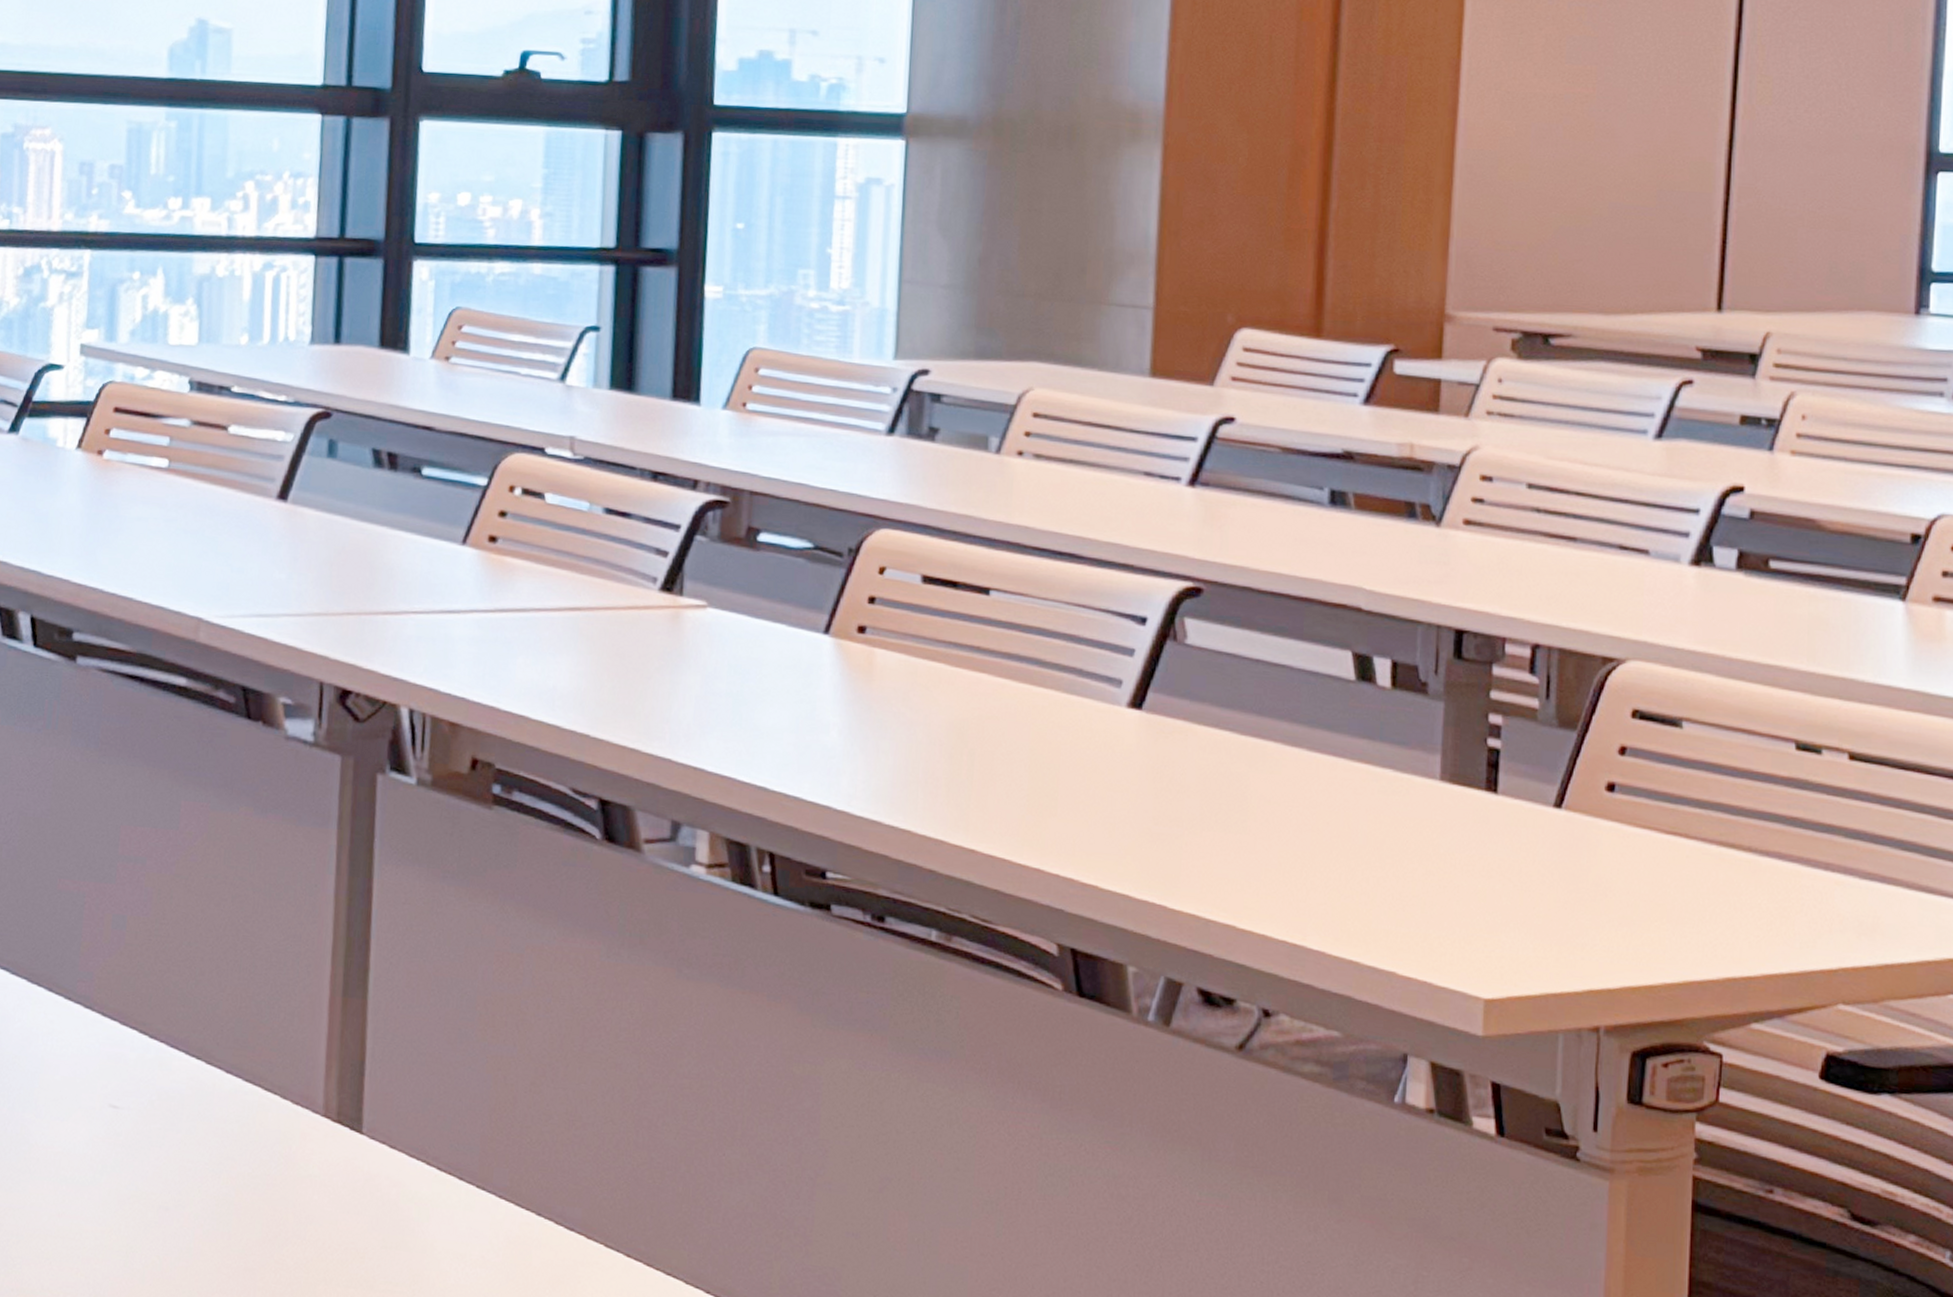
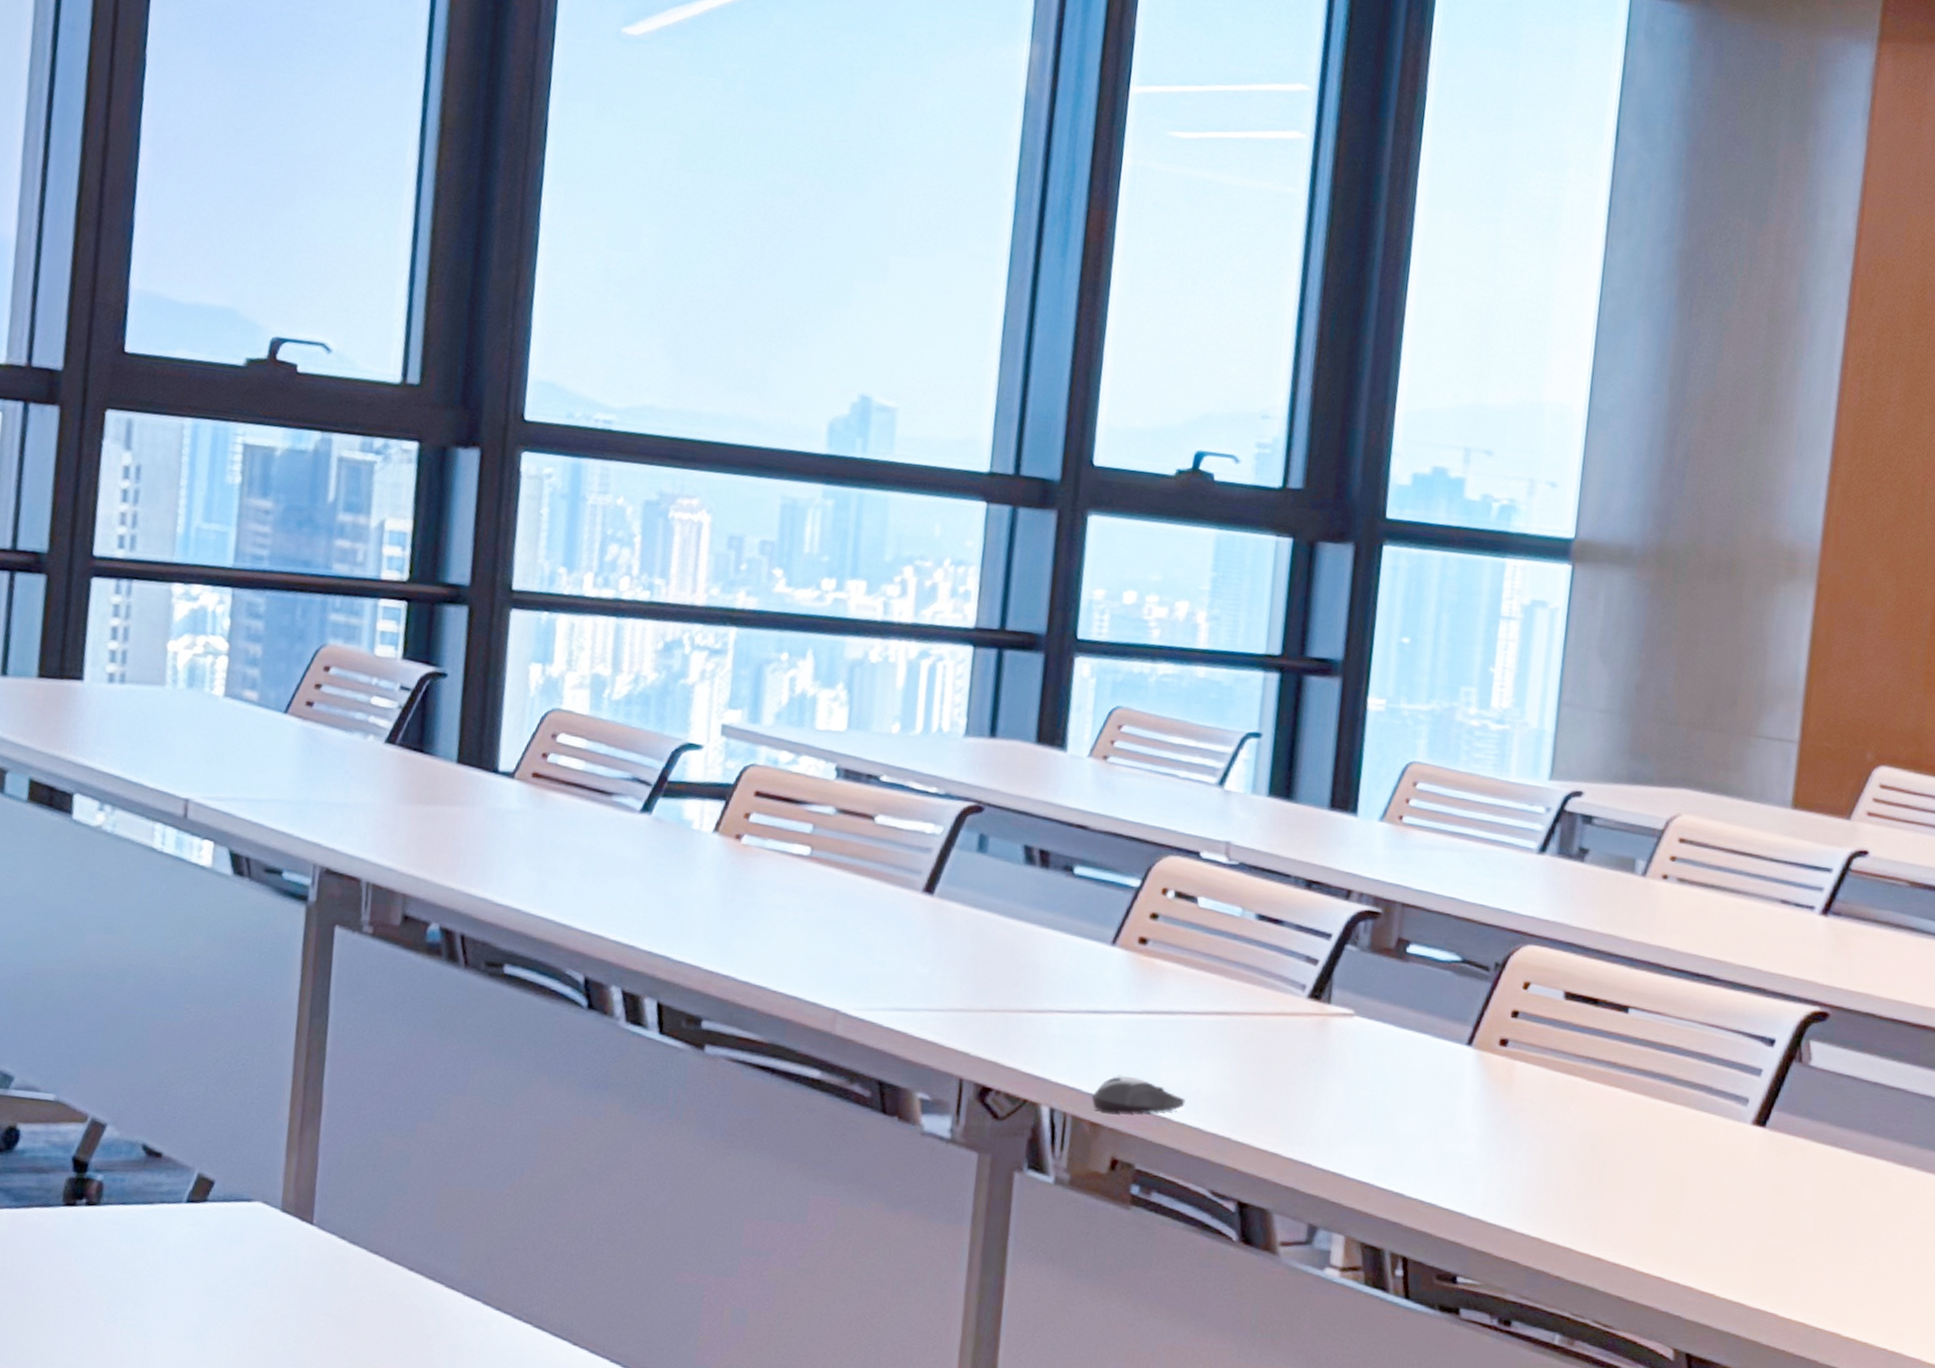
computer mouse: none [449,675,542,713] -> present [1091,1076,1186,1114]

